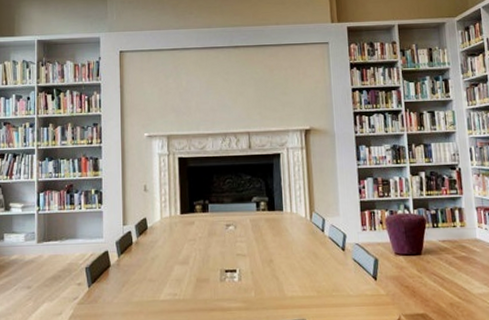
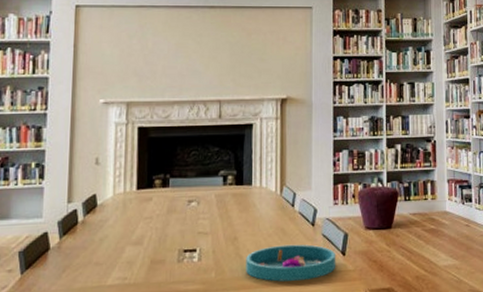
storage tray: none [282,267,369,303] -> present [246,244,336,282]

